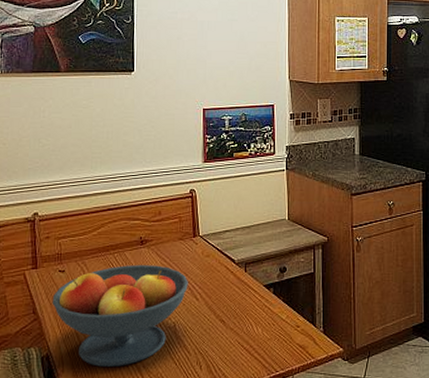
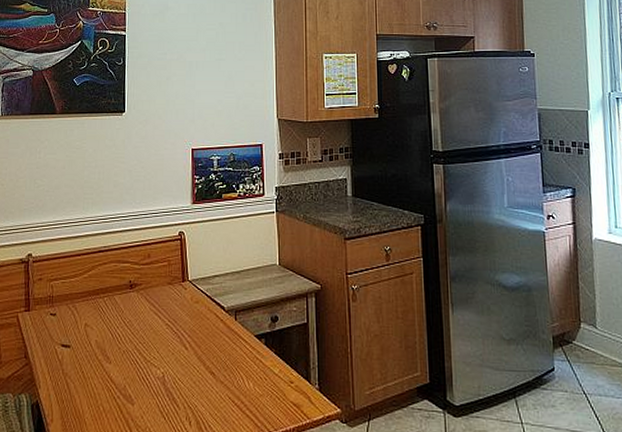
fruit bowl: present [52,265,188,367] -> none [43,310,177,418]

